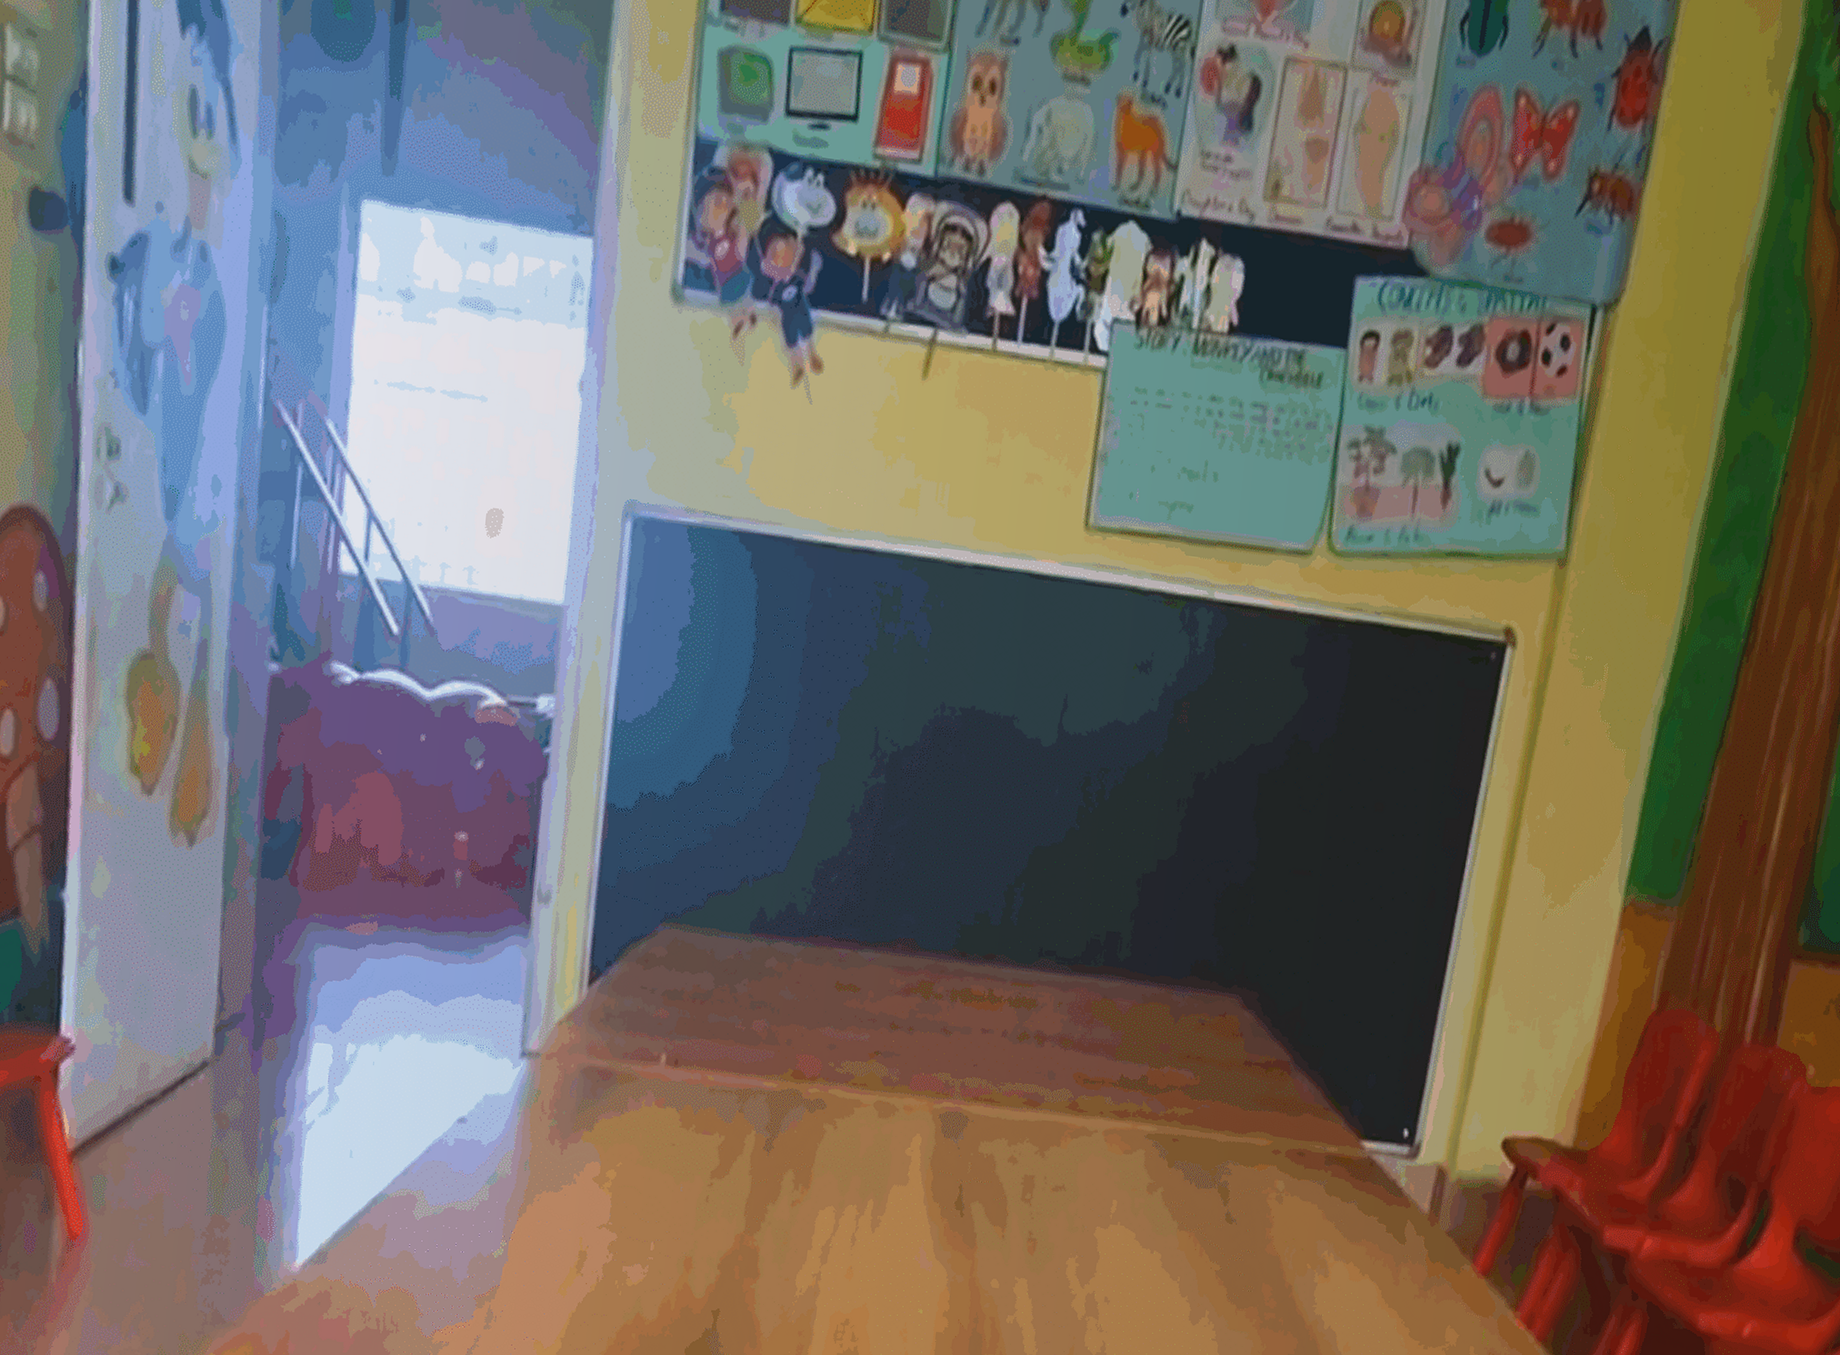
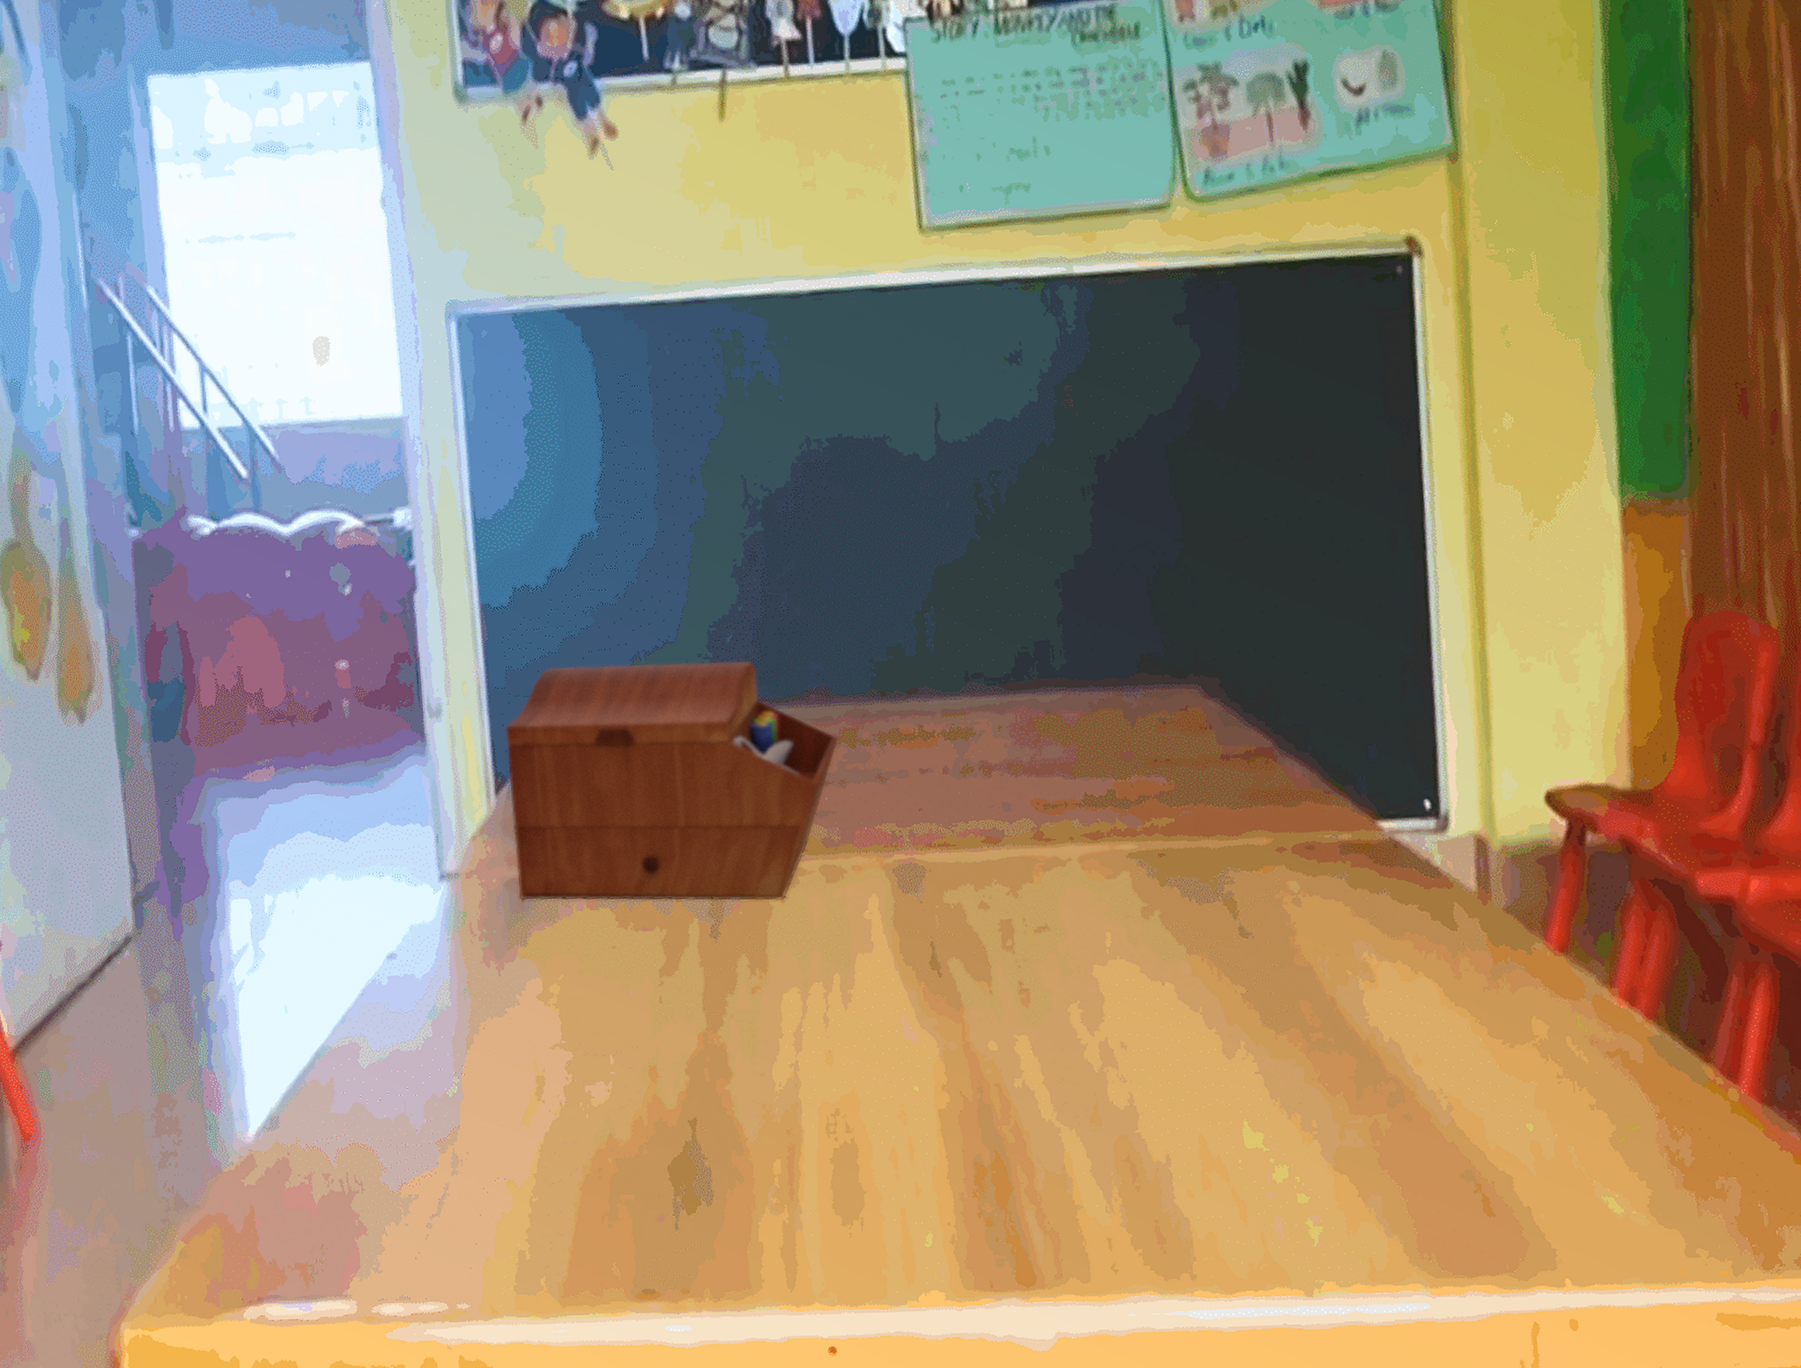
sewing box: none [594,875,916,1126] -> present [505,661,839,901]

